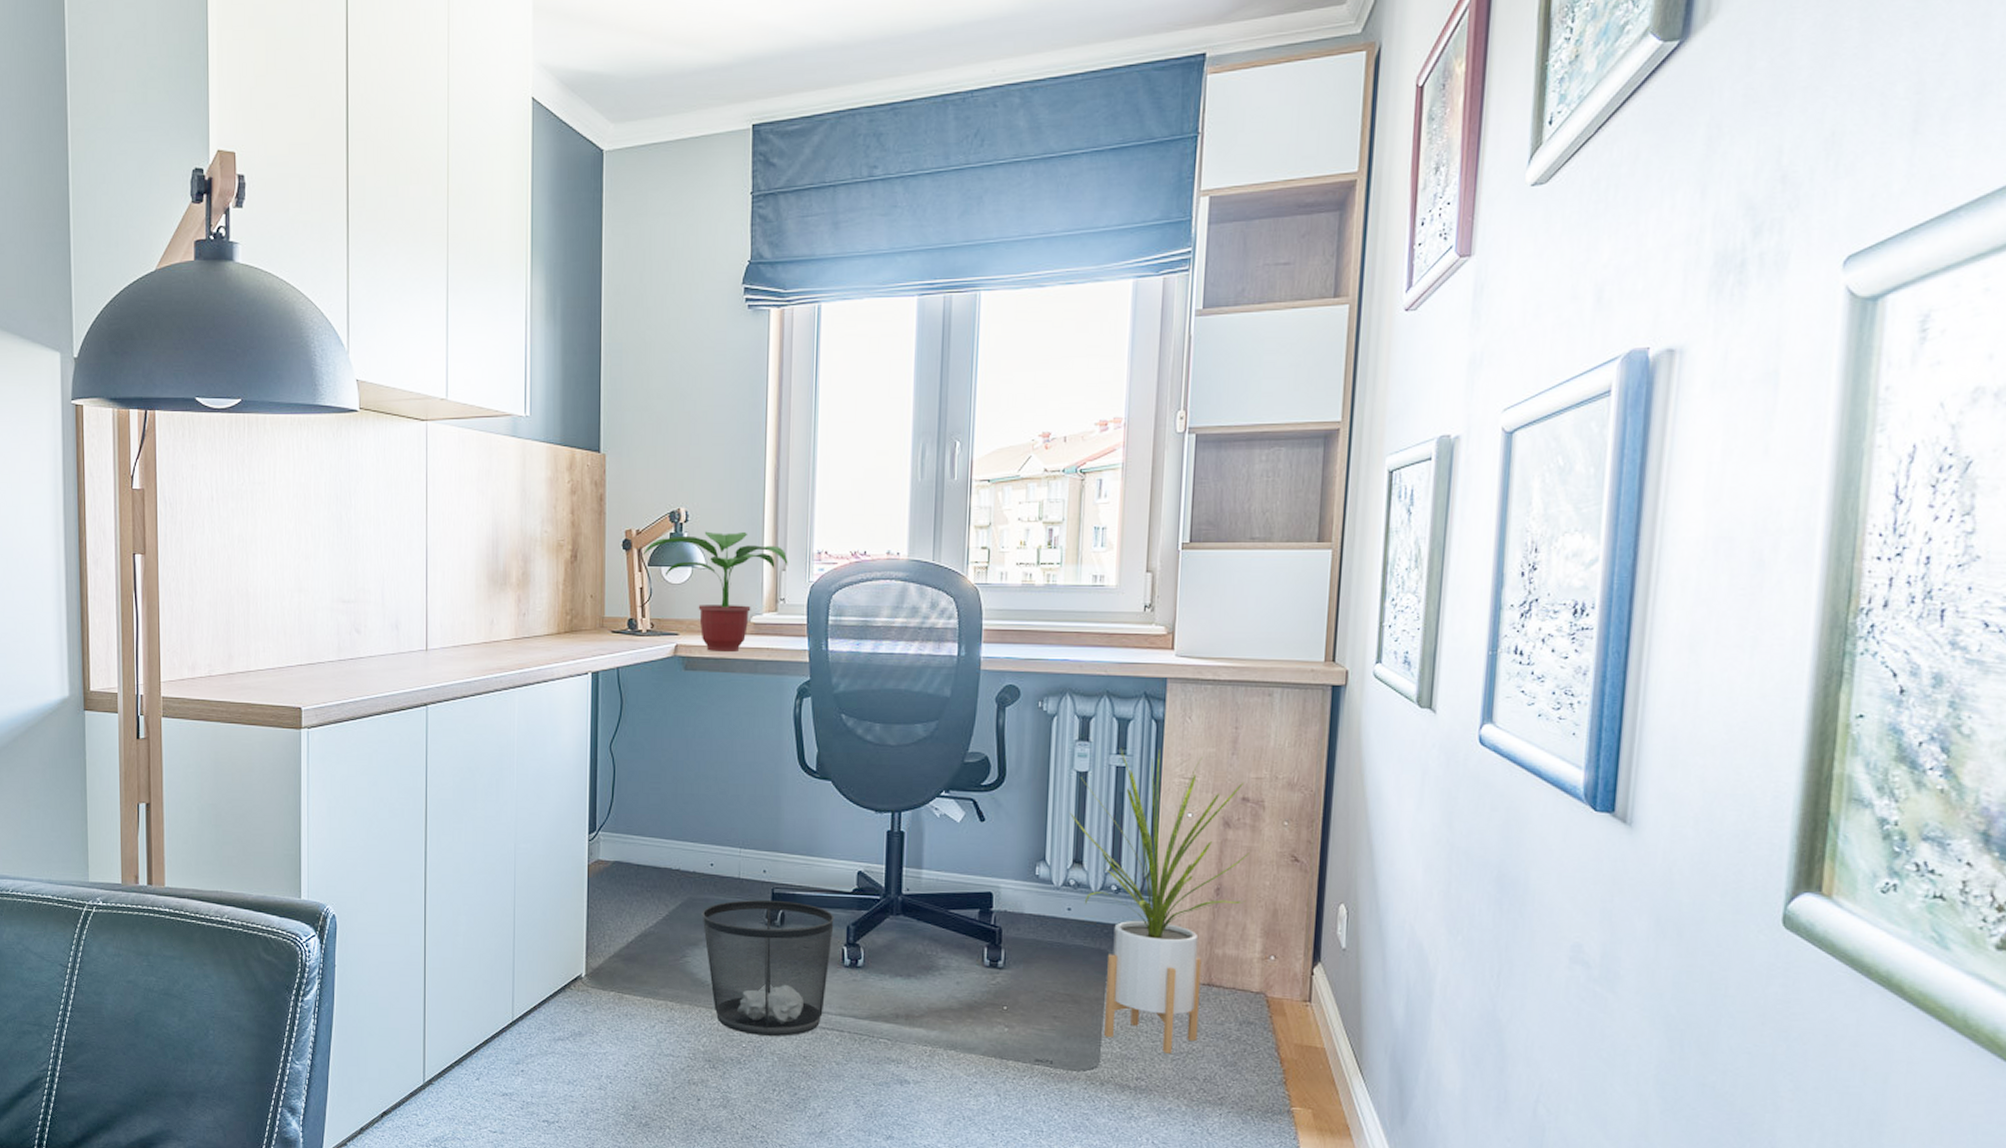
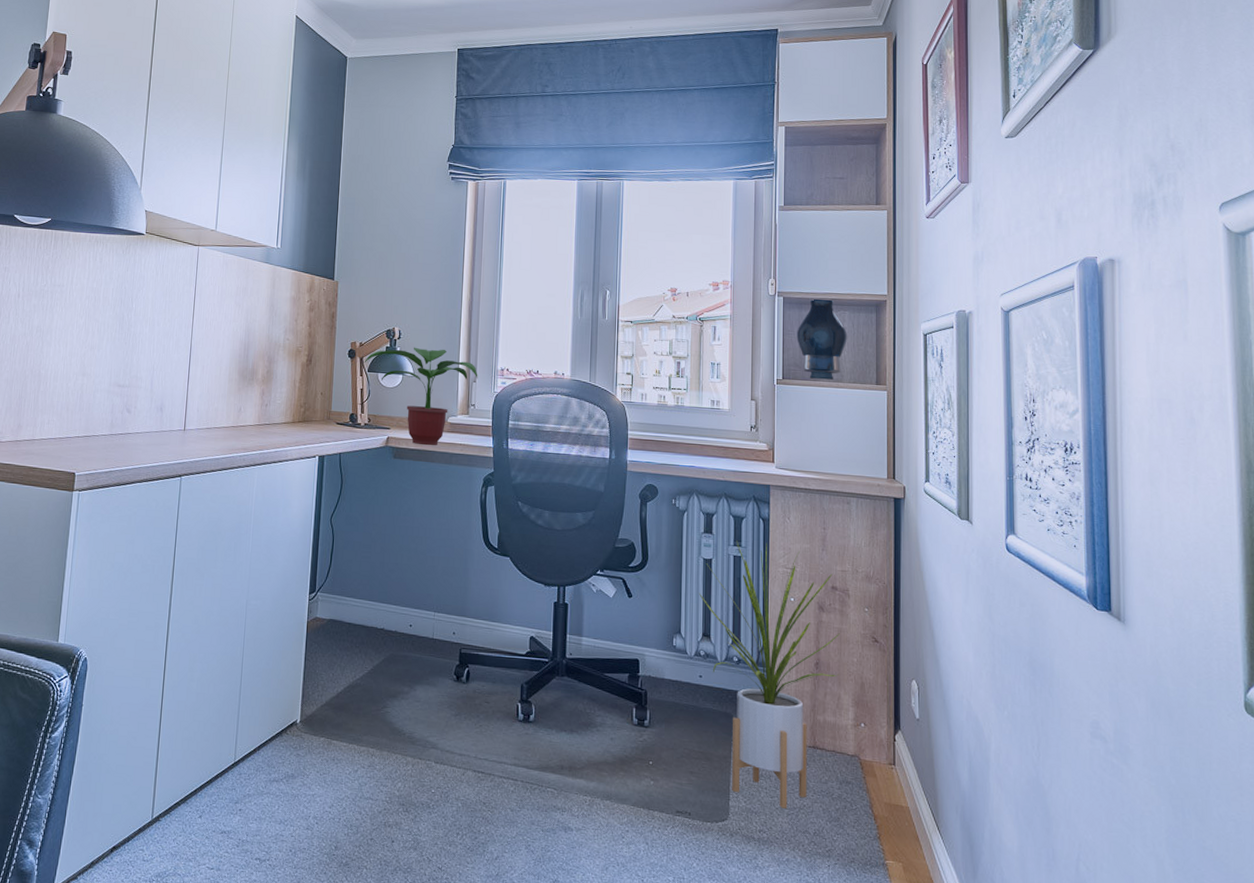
waste bin: present [702,900,834,1036] -> none [401,658,511,784]
vase: none [1211,433,1282,540] -> present [796,298,847,380]

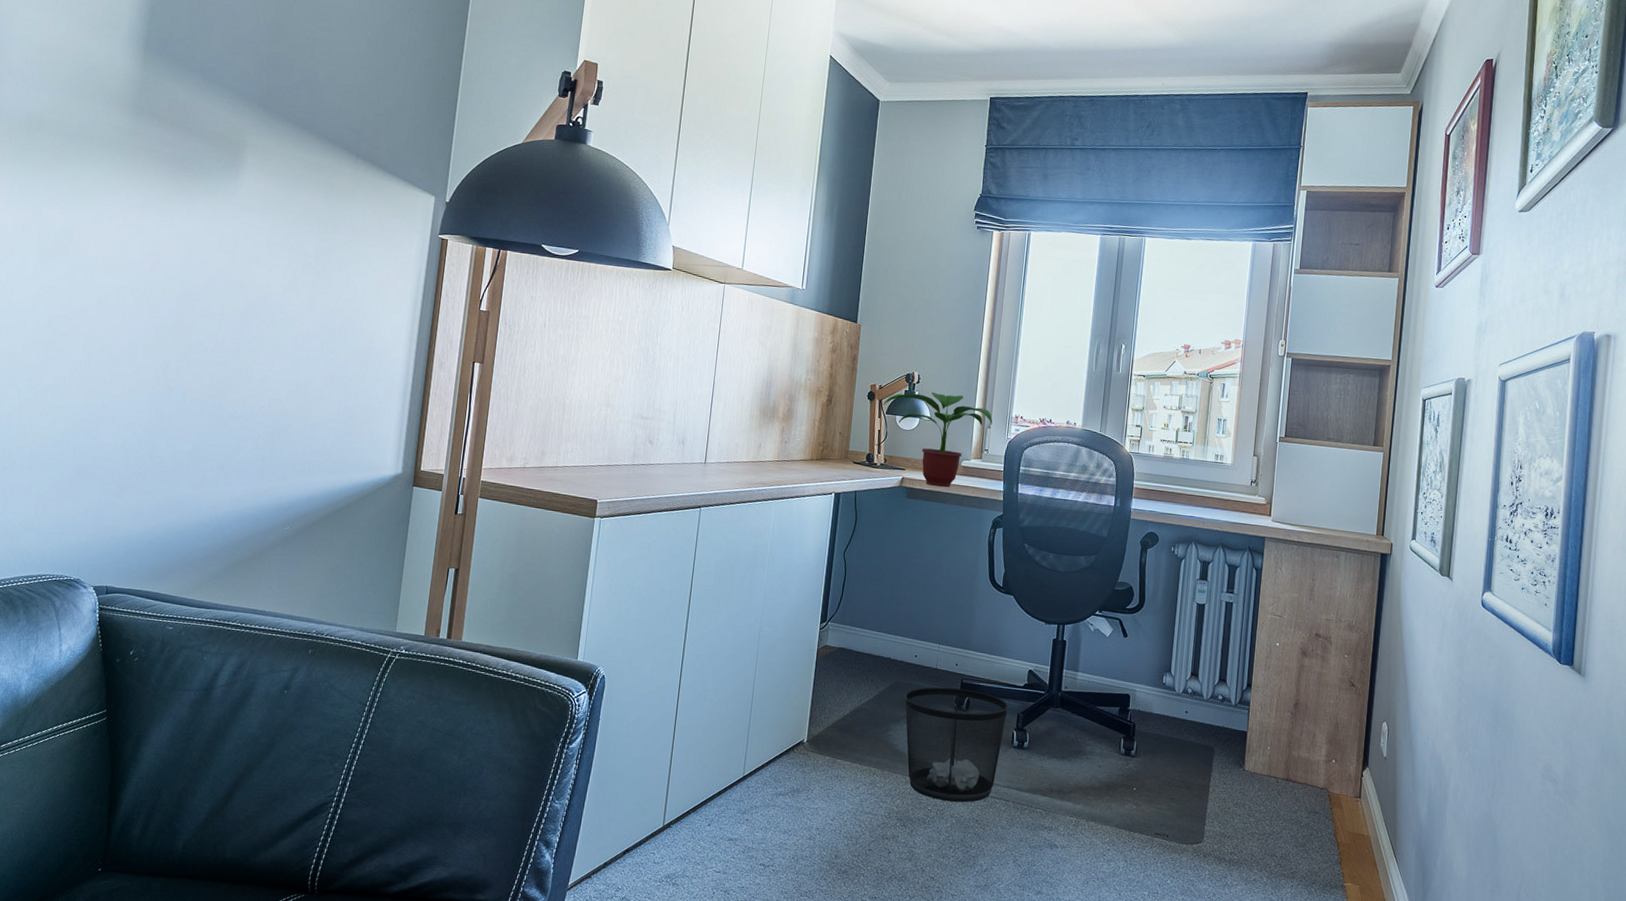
waste bin: none [401,658,511,784] -> present [904,687,1008,803]
house plant: present [698,540,840,809] -> none [1190,588,1320,834]
vase: present [796,298,847,380] -> none [1301,360,1350,440]

